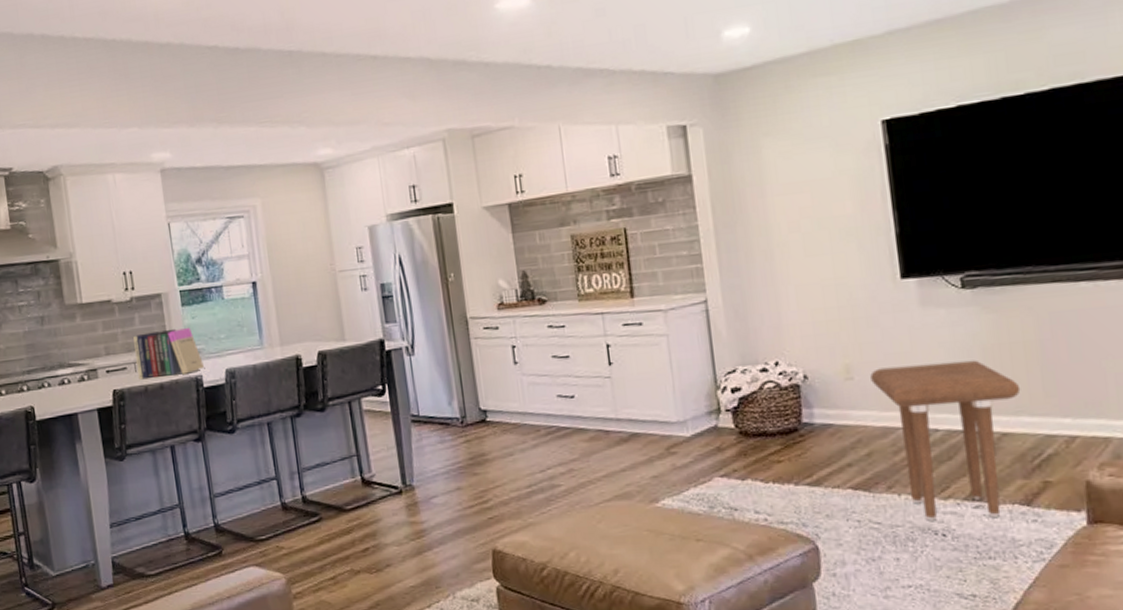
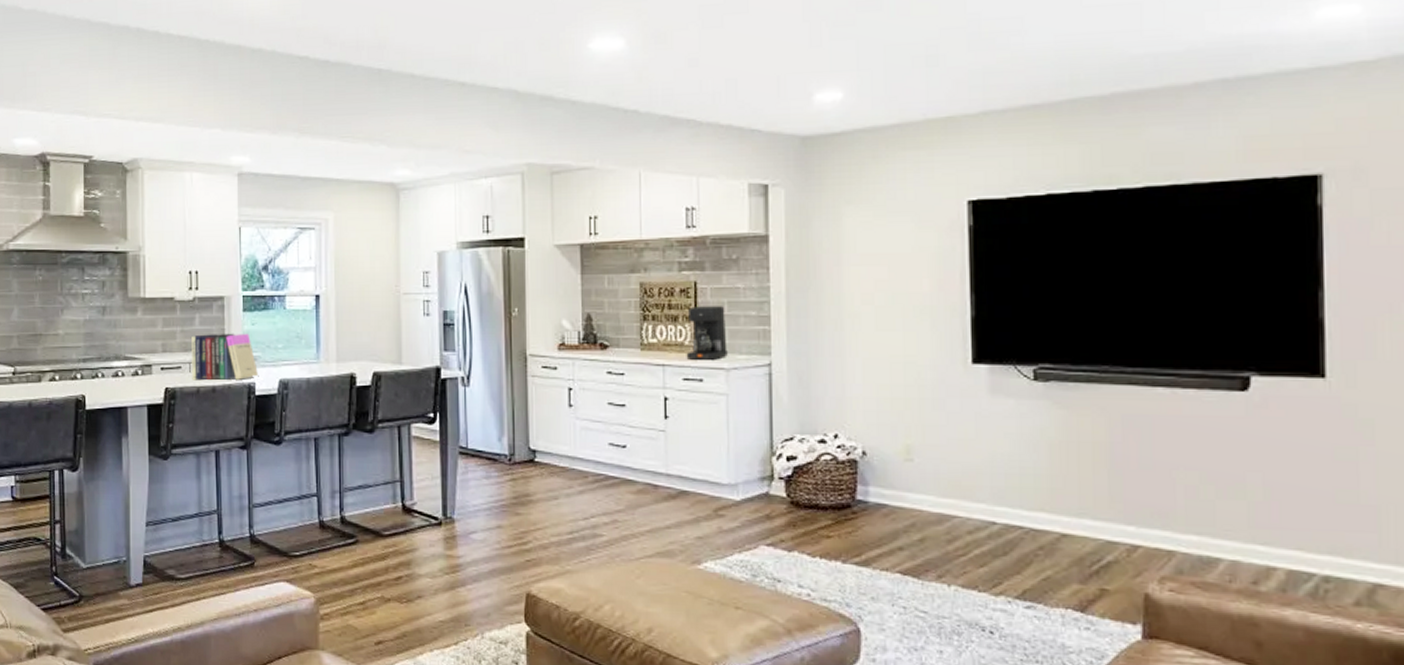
coffee maker: none [621,249,664,305] -> present [686,306,728,360]
side table: present [870,360,1021,521] -> none [931,453,1085,622]

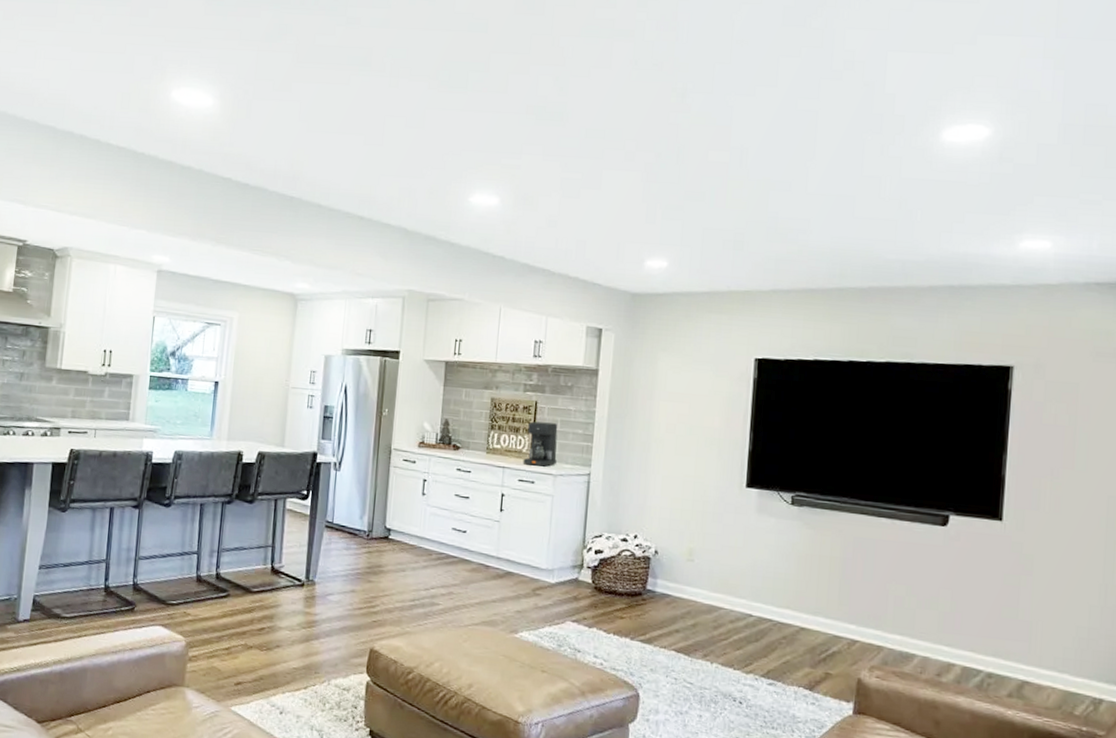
books: present [192,333,259,381] -> none [96,405,157,448]

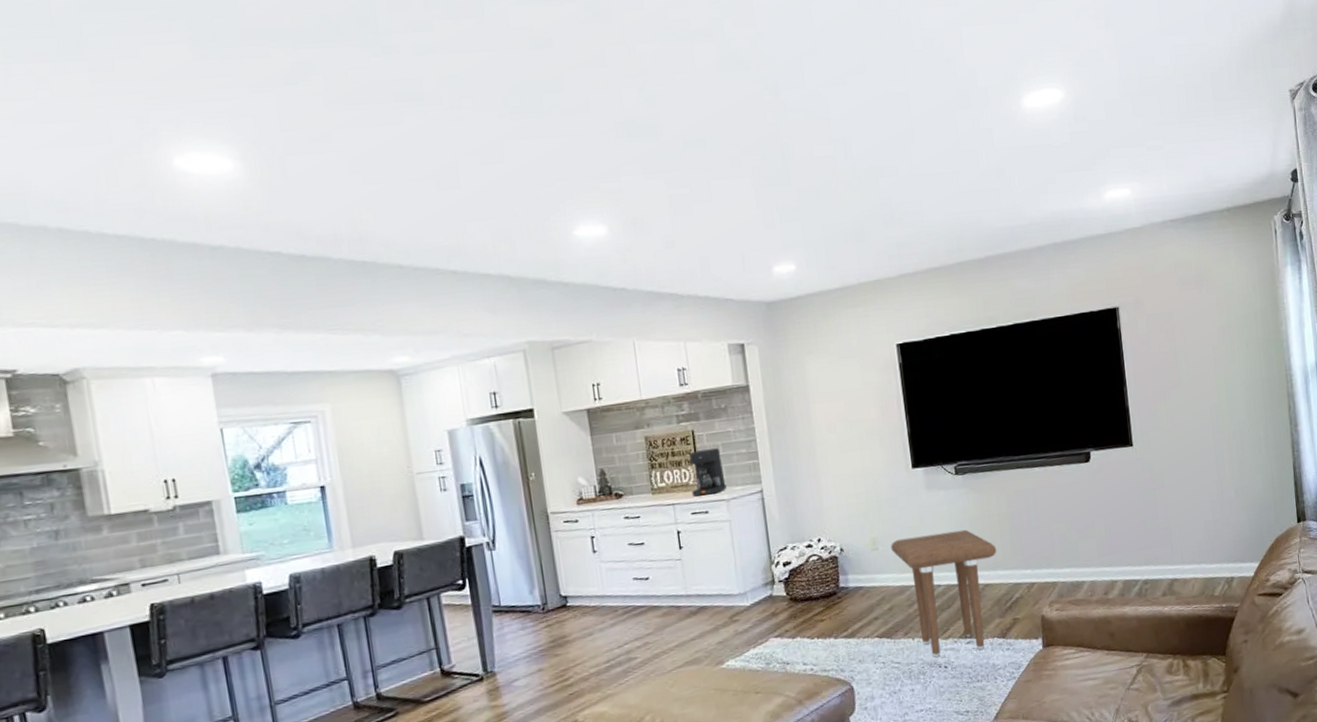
side table: none [707,556,822,697] -> present [891,529,997,657]

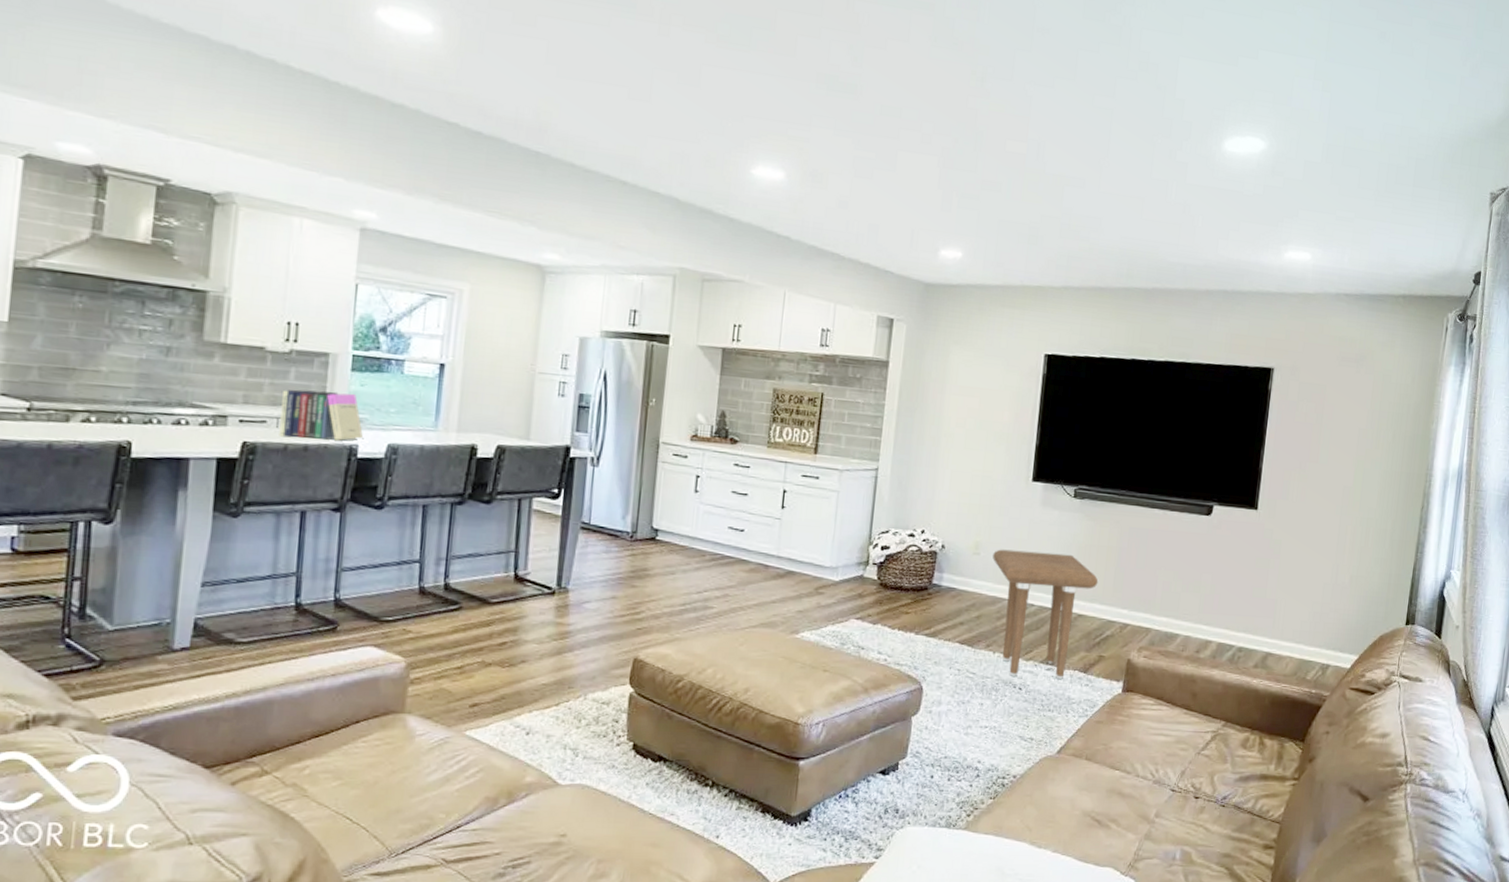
books: none [176,533,265,592] -> present [279,389,364,441]
coffee maker: present [689,448,726,497] -> none [807,414,845,462]

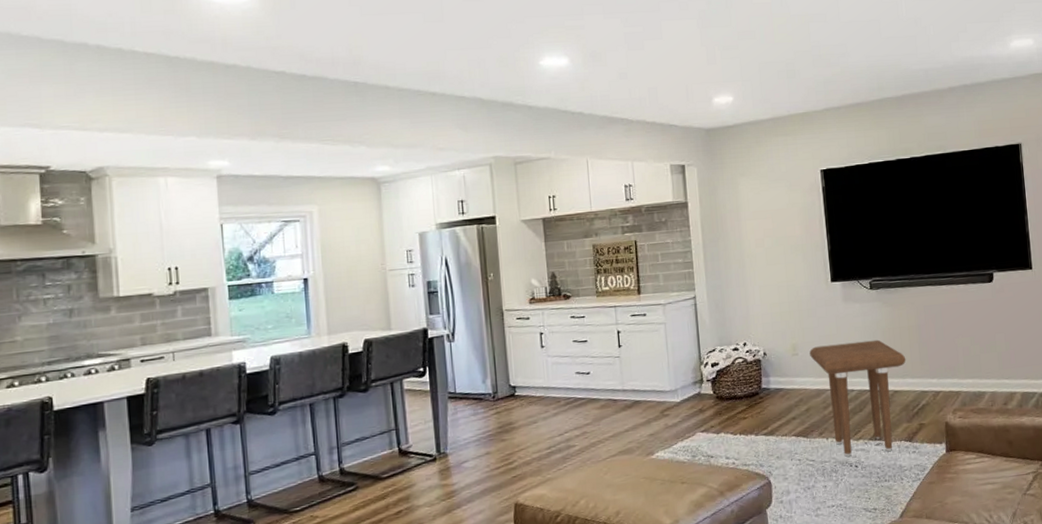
books: present [279,389,364,441] -> none [174,318,249,368]

